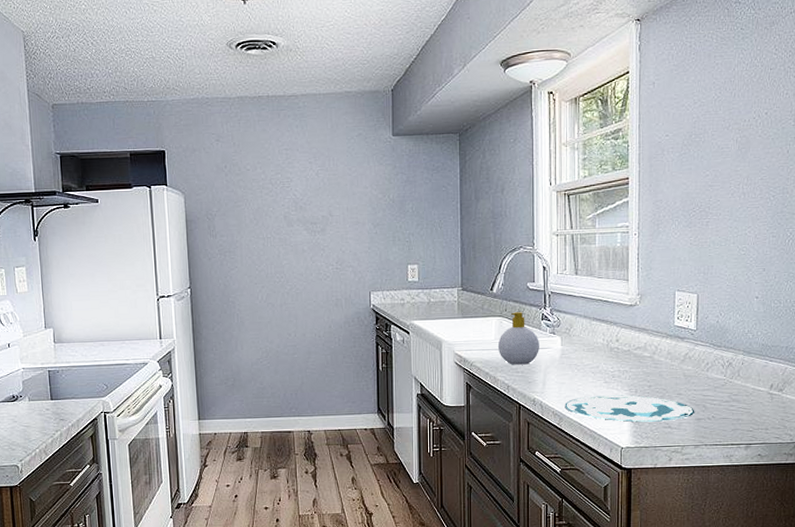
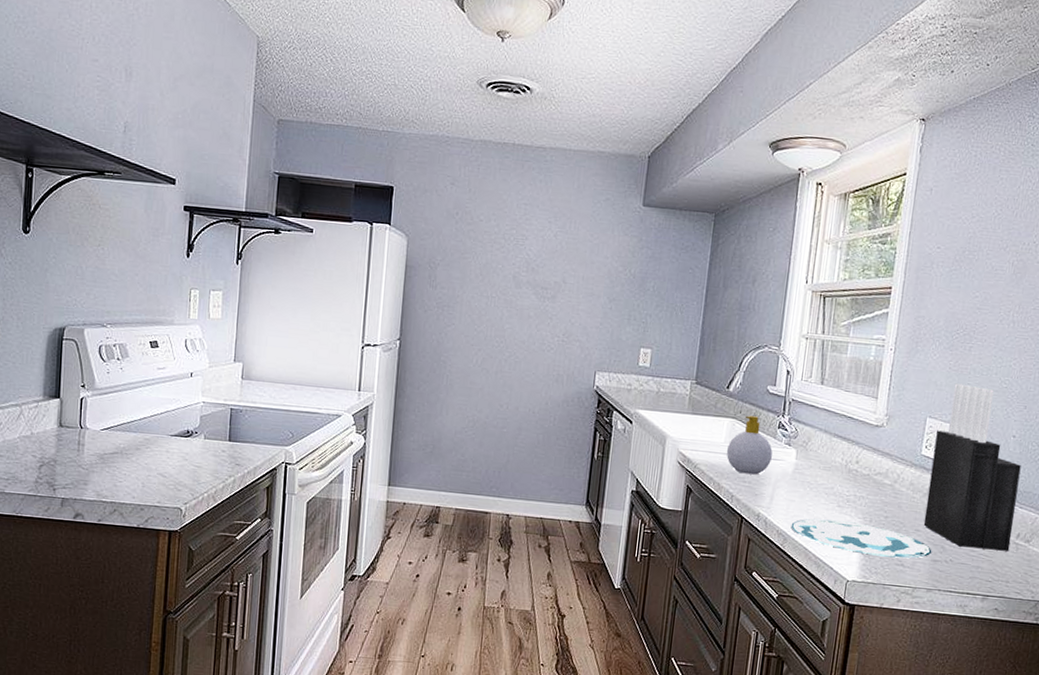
knife block: none [684,256,767,404] -> present [923,383,1021,552]

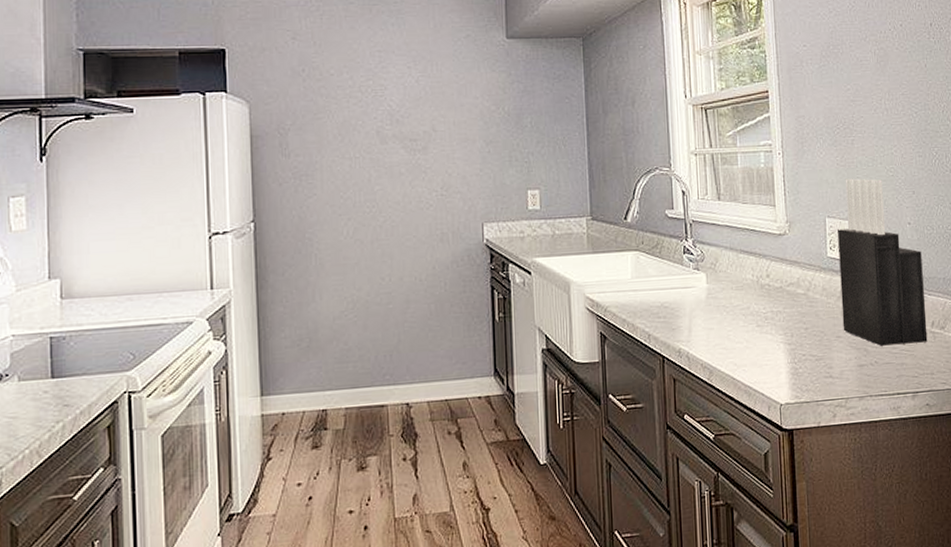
soap bottle: present [726,415,773,475] -> none [635,245,683,309]
plate: present [791,518,932,558] -> none [714,340,857,373]

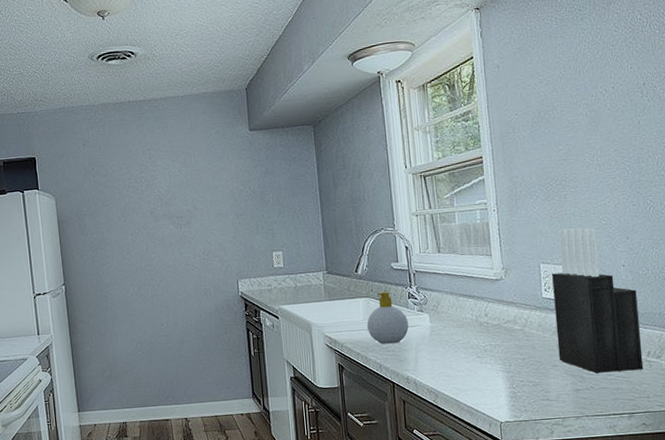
soap bottle: none [635,245,683,309] -> present [366,292,409,344]

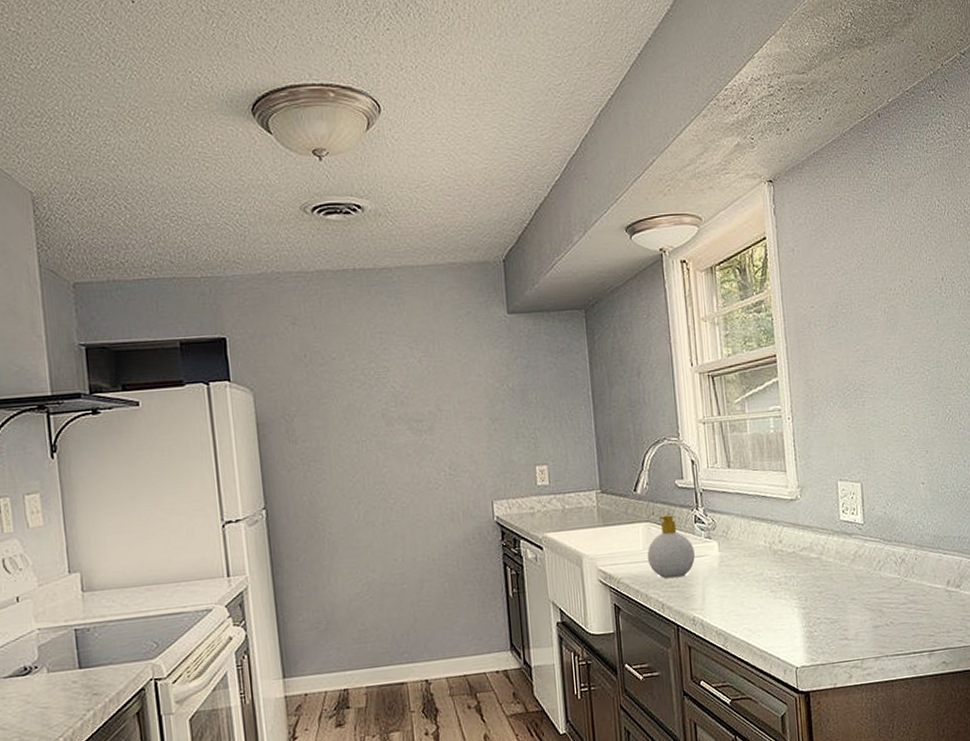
knife block: present [552,227,644,374] -> none [850,439,943,607]

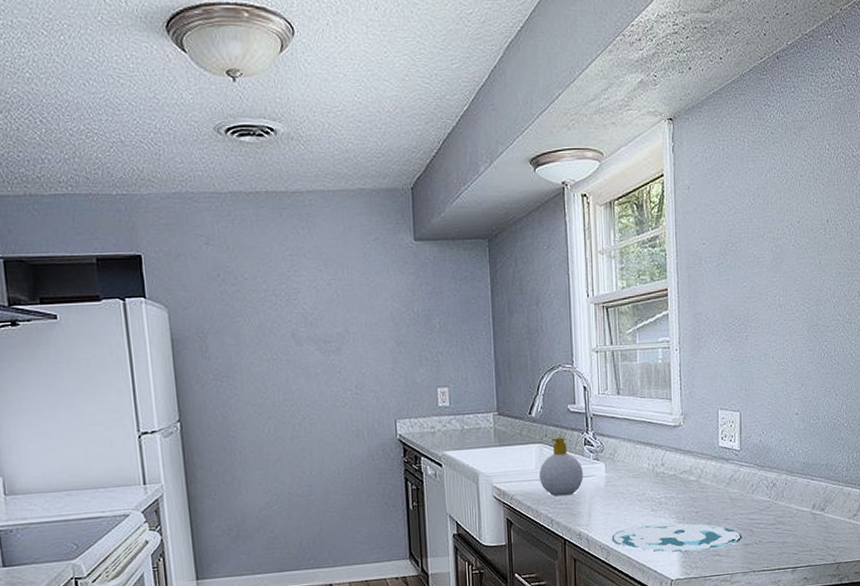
plate: none [729,604,872,636] -> present [612,523,742,552]

